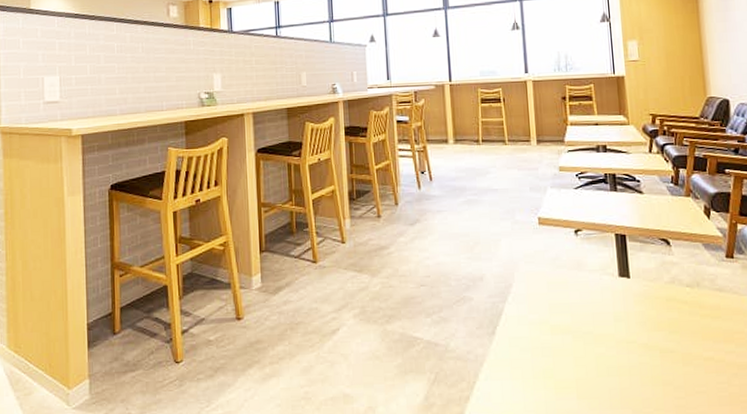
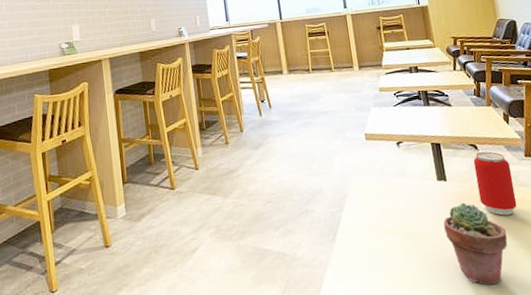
potted succulent: none [622,304,696,399] -> present [443,202,508,285]
beverage can: none [663,248,712,322] -> present [473,151,517,216]

